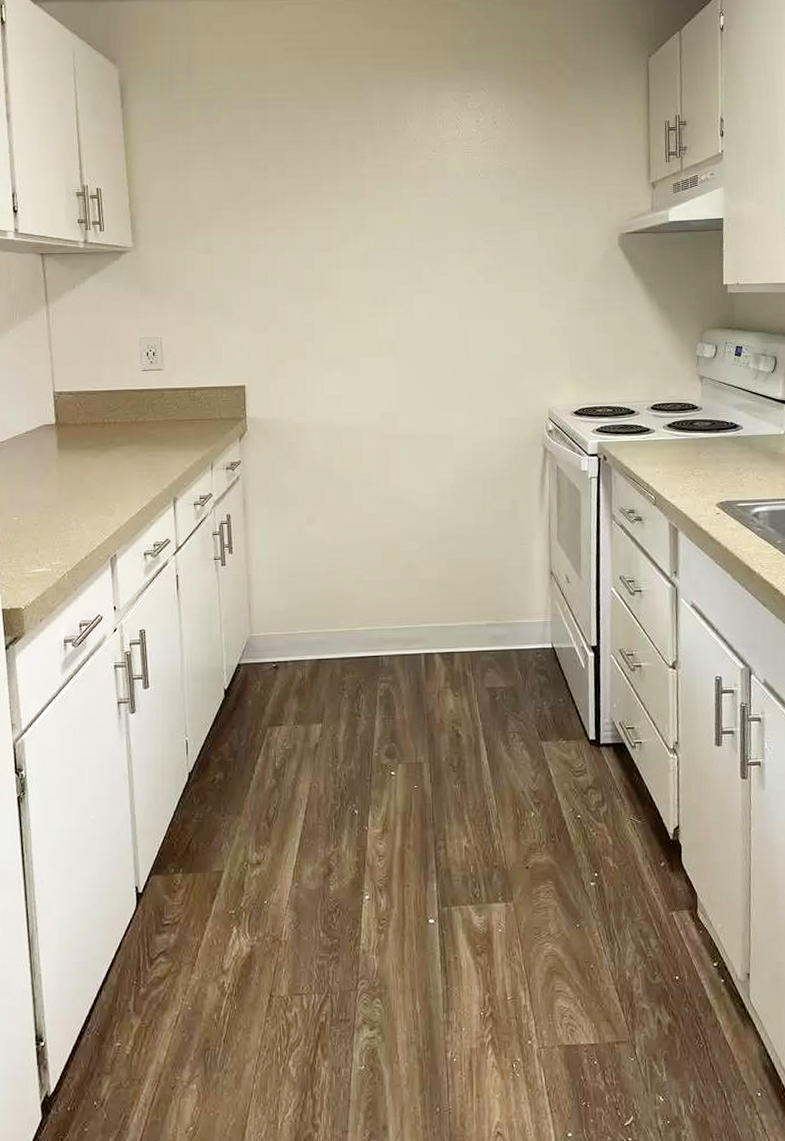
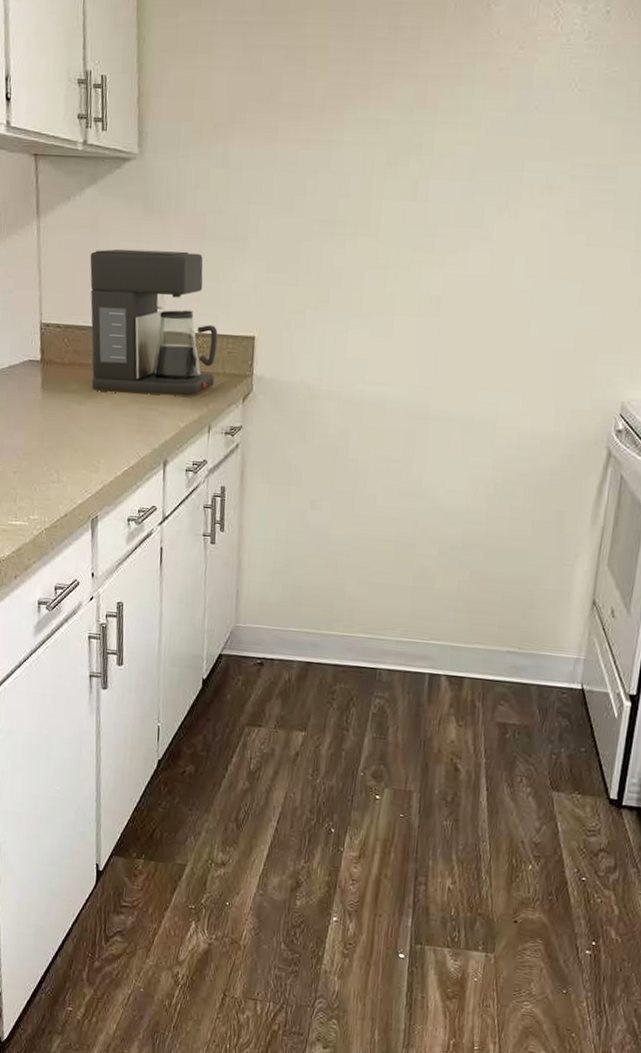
coffee maker: none [95,322,213,444] -> present [89,248,218,396]

